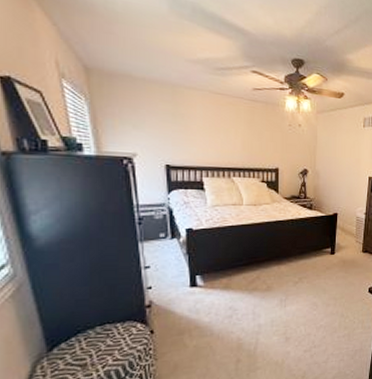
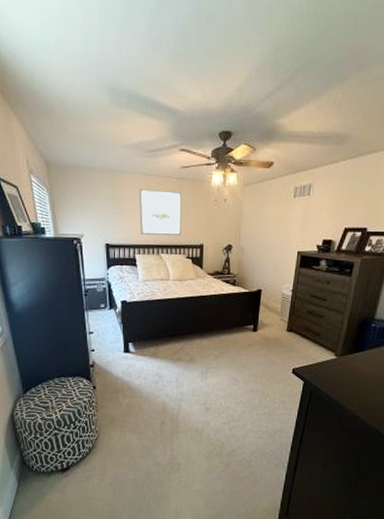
wall art: none [206,107,255,158] -> present [139,189,182,236]

